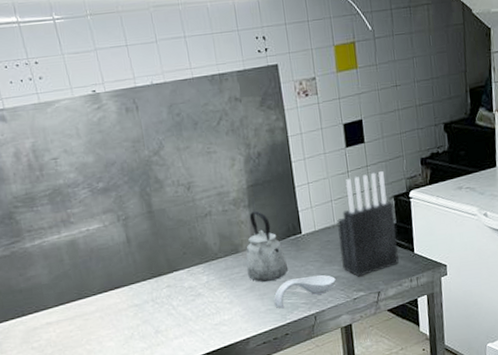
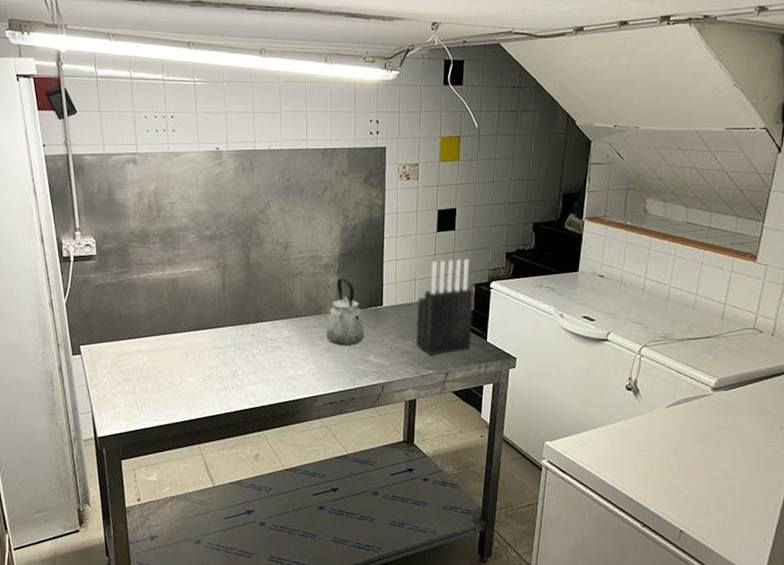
spoon rest: present [273,274,336,309] -> none [345,346,408,374]

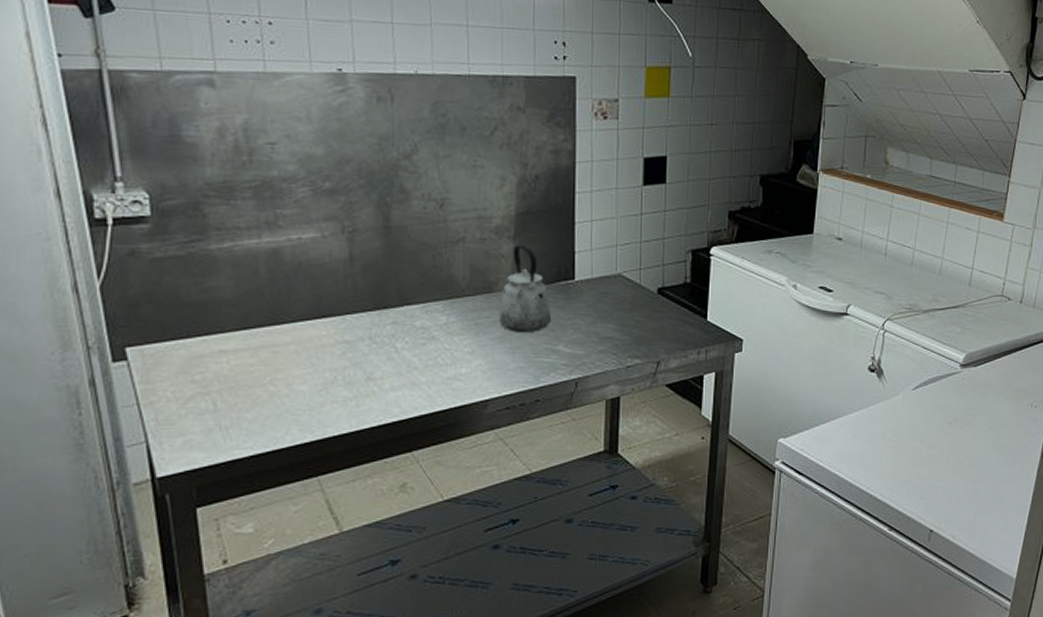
knife block: present [415,259,474,355] -> none [618,219,690,341]

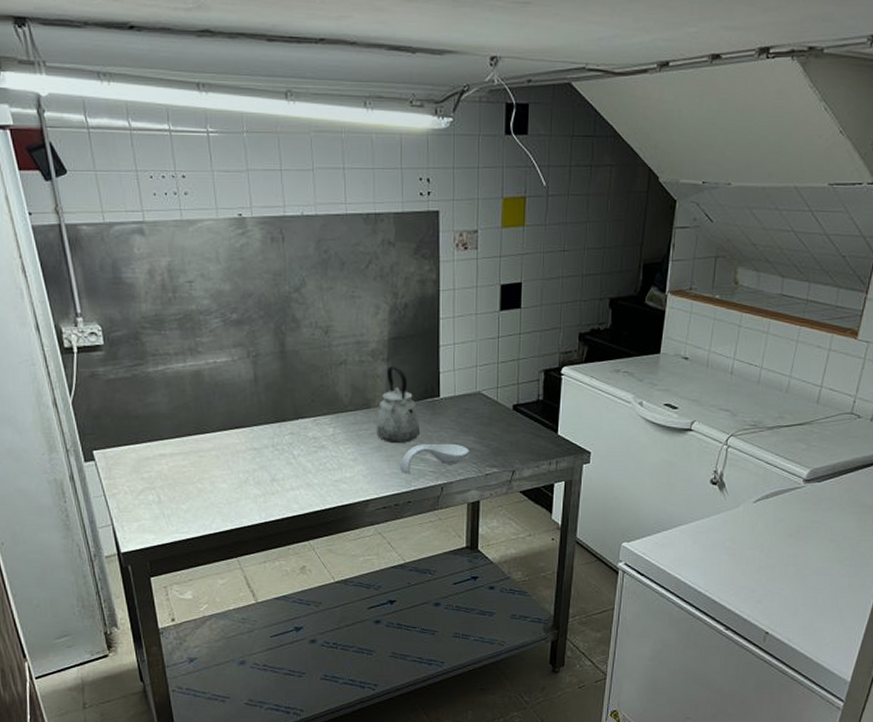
spoon rest: none [526,332,608,368] -> present [399,443,469,474]

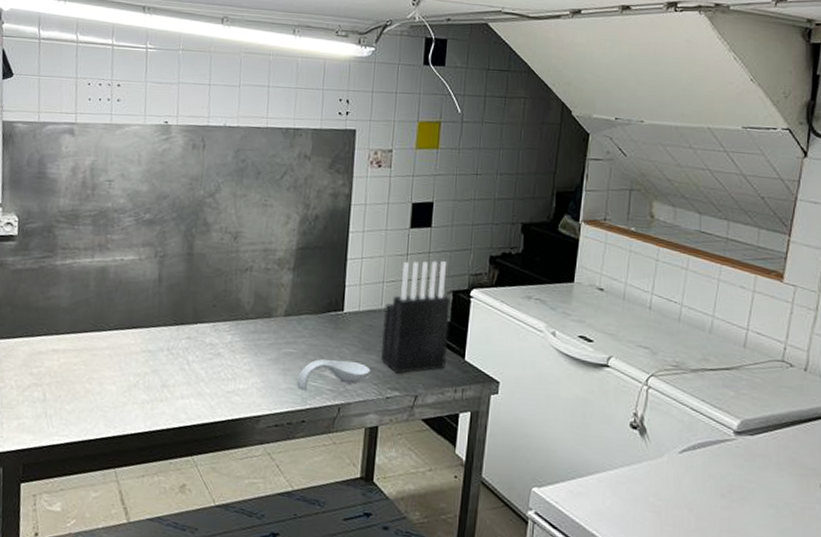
kettle: present [377,367,421,443] -> none [276,276,321,357]
knife block: none [478,341,542,452] -> present [380,260,451,374]

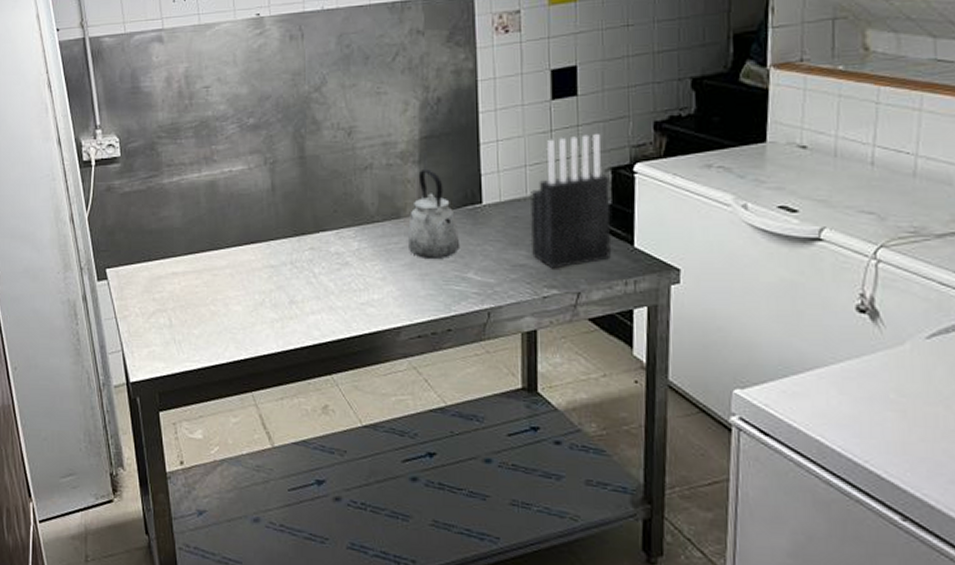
kettle: none [276,276,321,357] -> present [408,170,461,258]
spoon rest: present [296,359,371,391] -> none [436,259,521,296]

